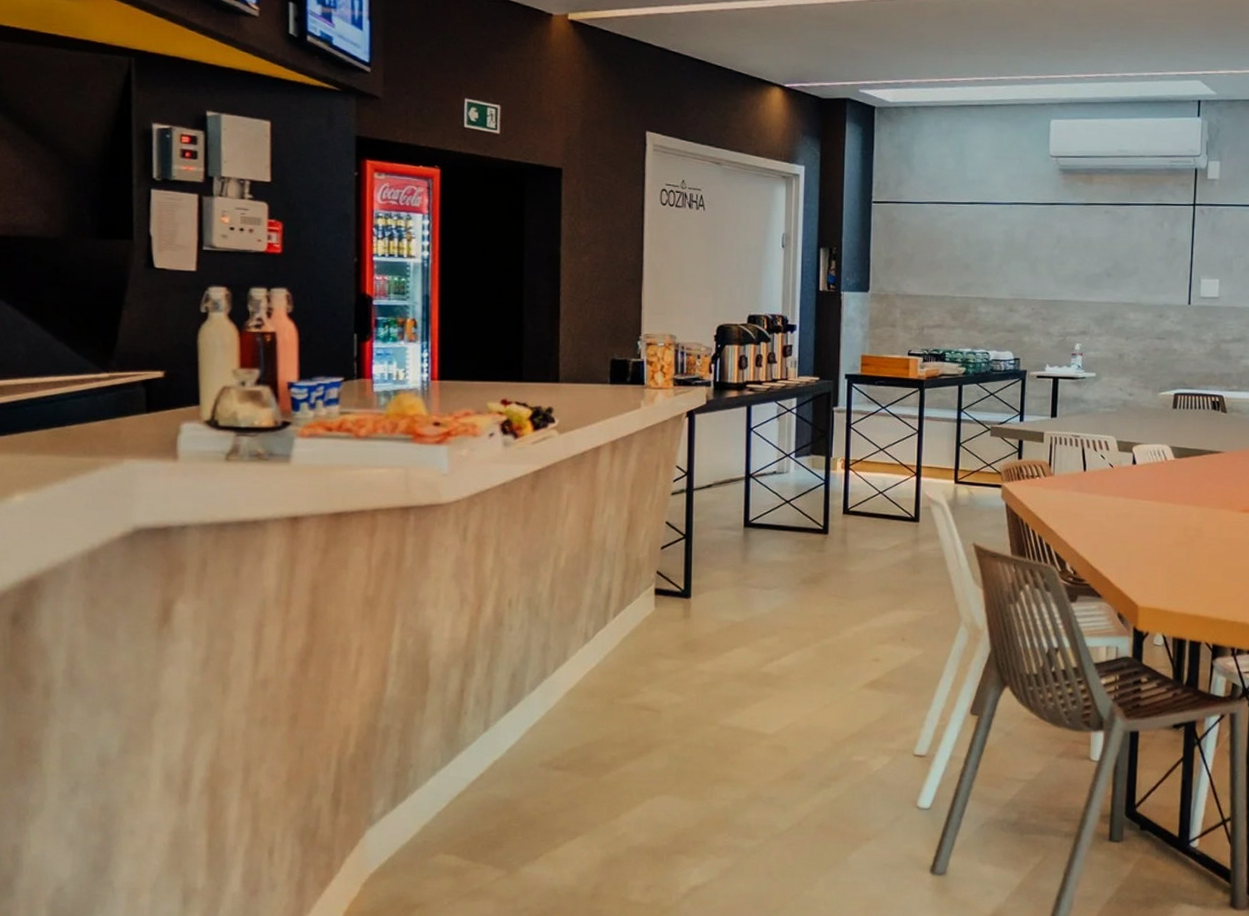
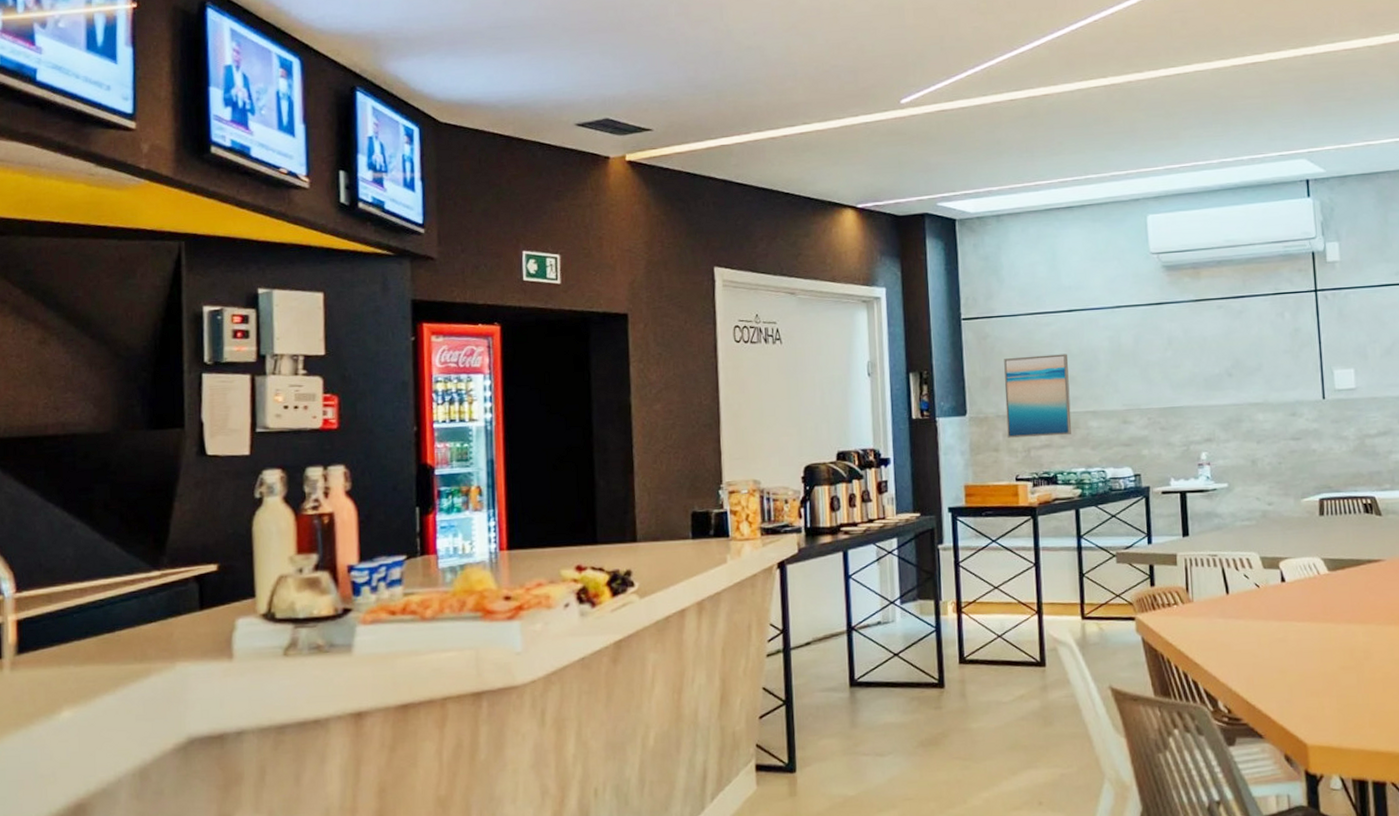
wall art: none [904,242,966,318] -> present [1004,354,1072,438]

